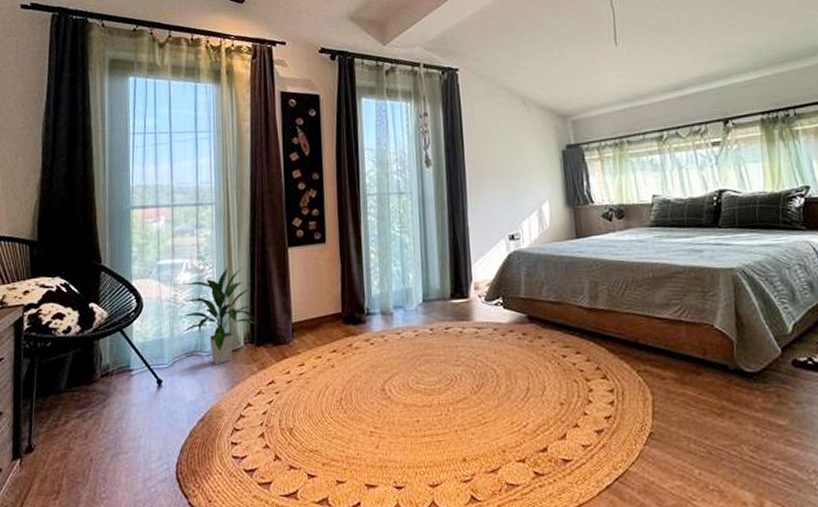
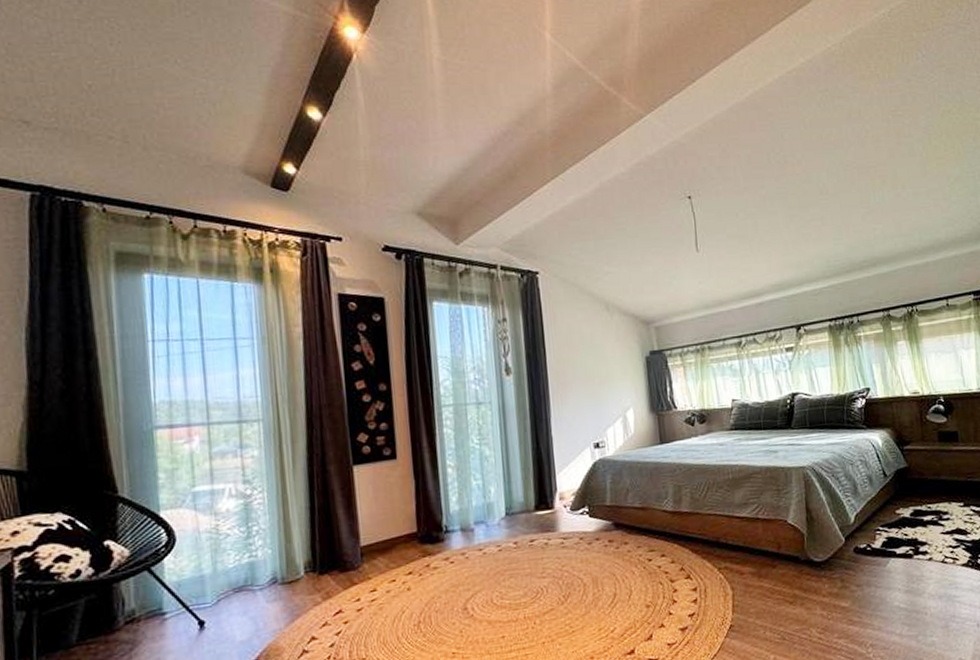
indoor plant: present [181,267,256,365] -> none [226,490,318,599]

